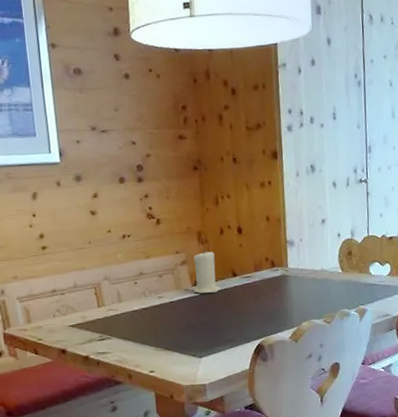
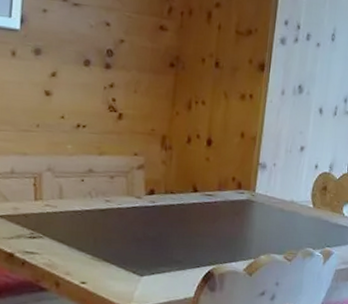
candle: present [193,250,221,294] -> none [146,157,177,207]

